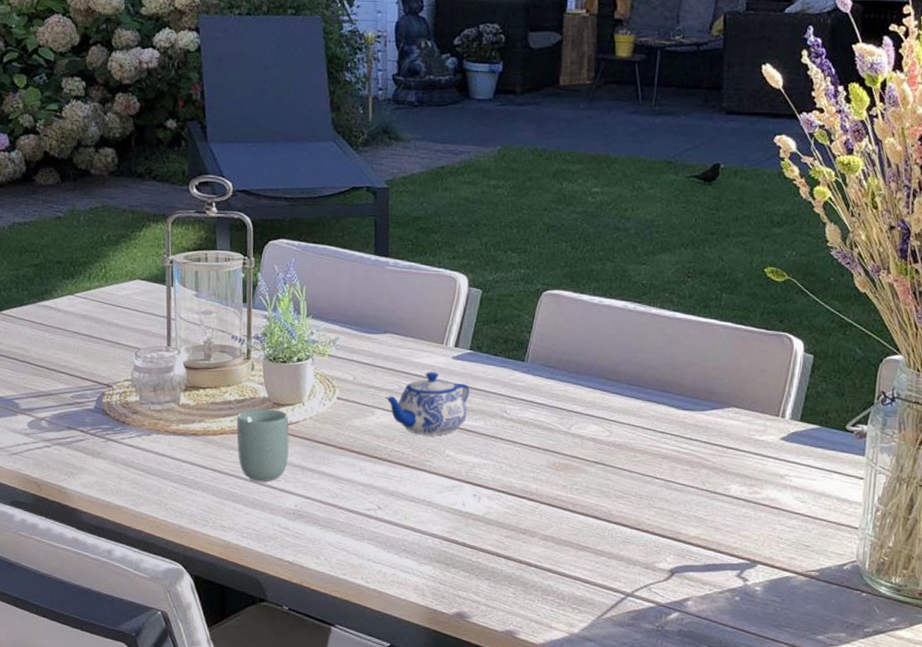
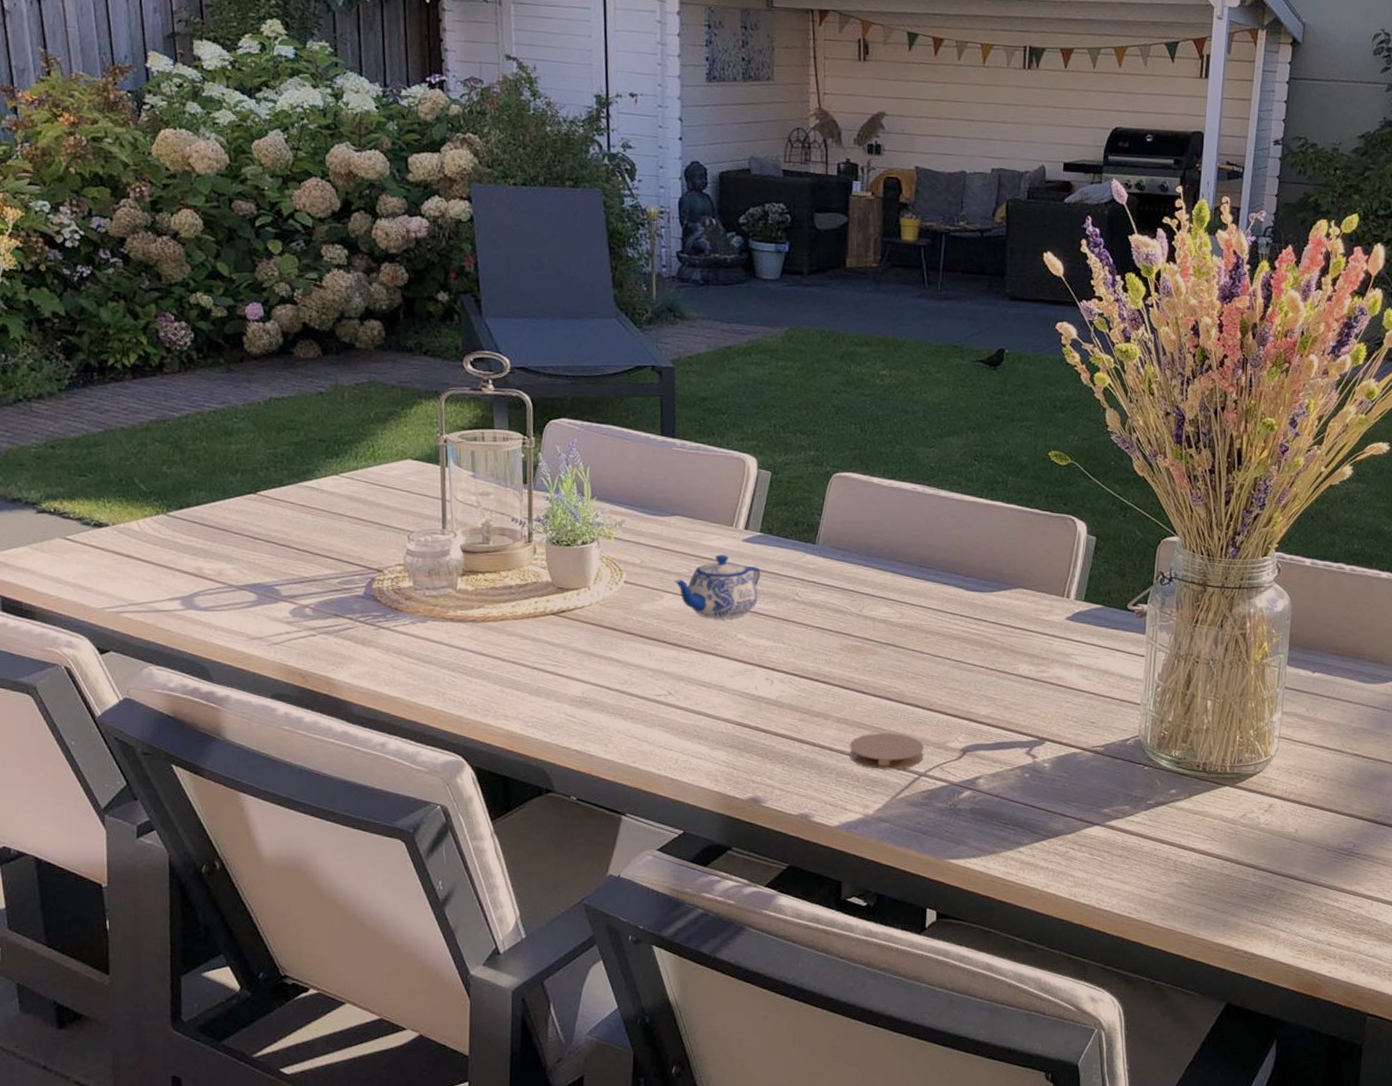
cup: present [236,408,289,482] -> none [518,593,575,669]
coaster: none [555,551,632,589] -> present [849,732,925,770]

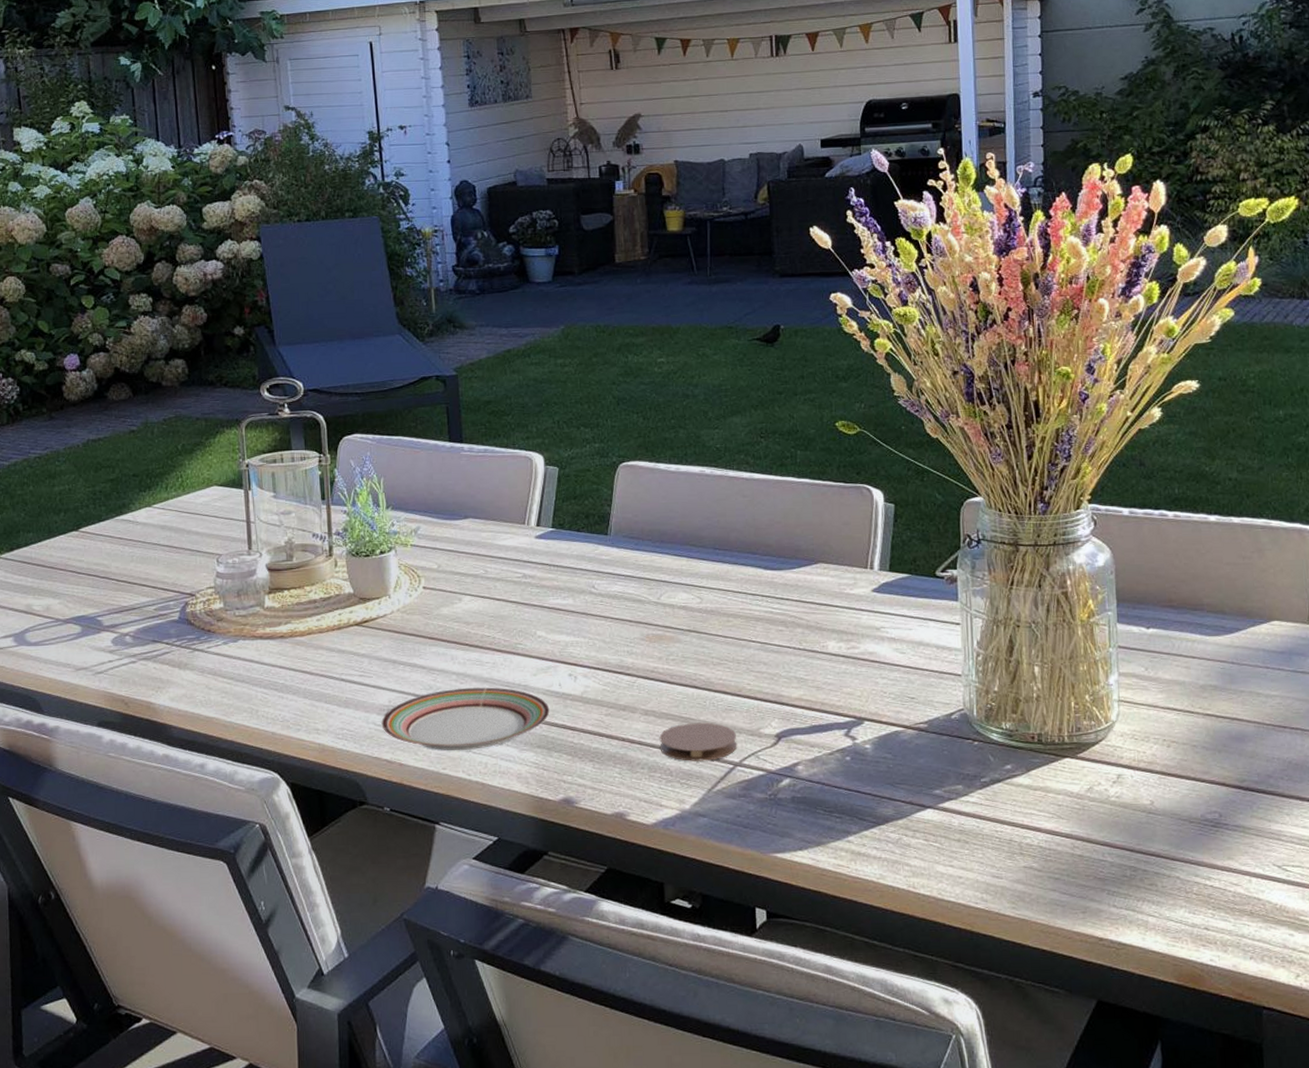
plate: none [573,684,744,746] -> present [381,687,550,751]
teapot: present [674,554,761,619] -> none [471,553,556,617]

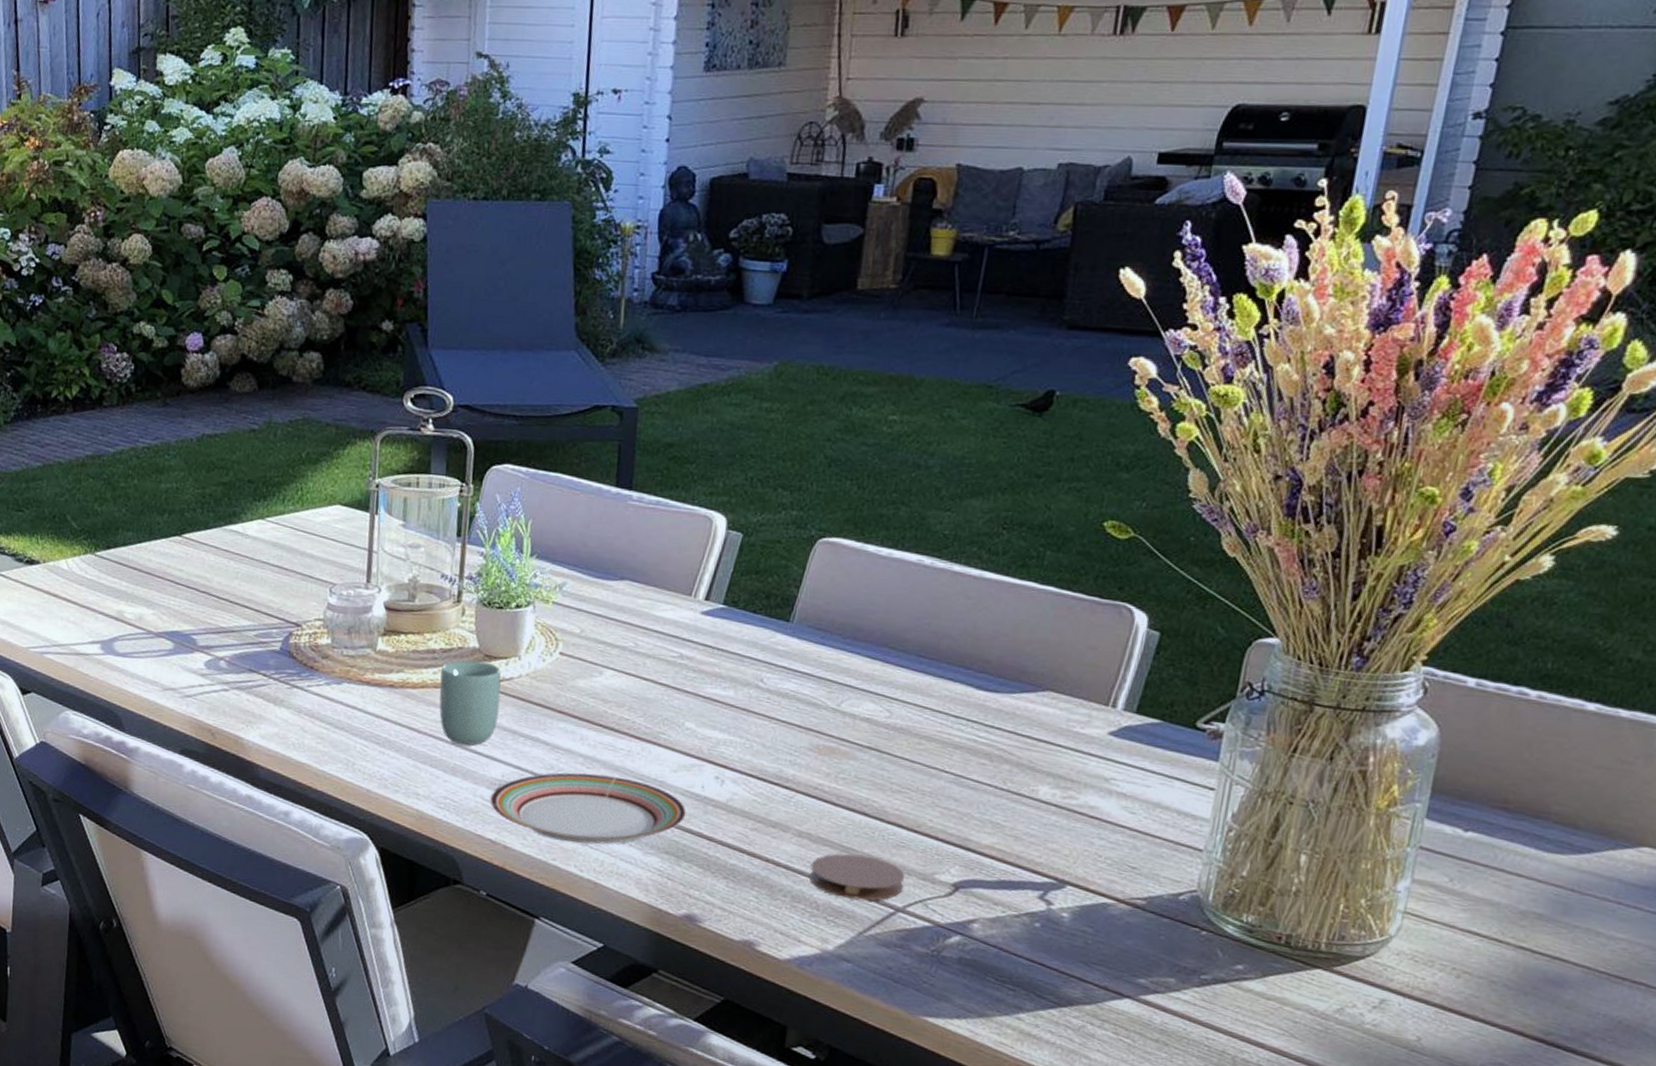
cup: none [324,604,378,680] -> present [439,660,502,746]

